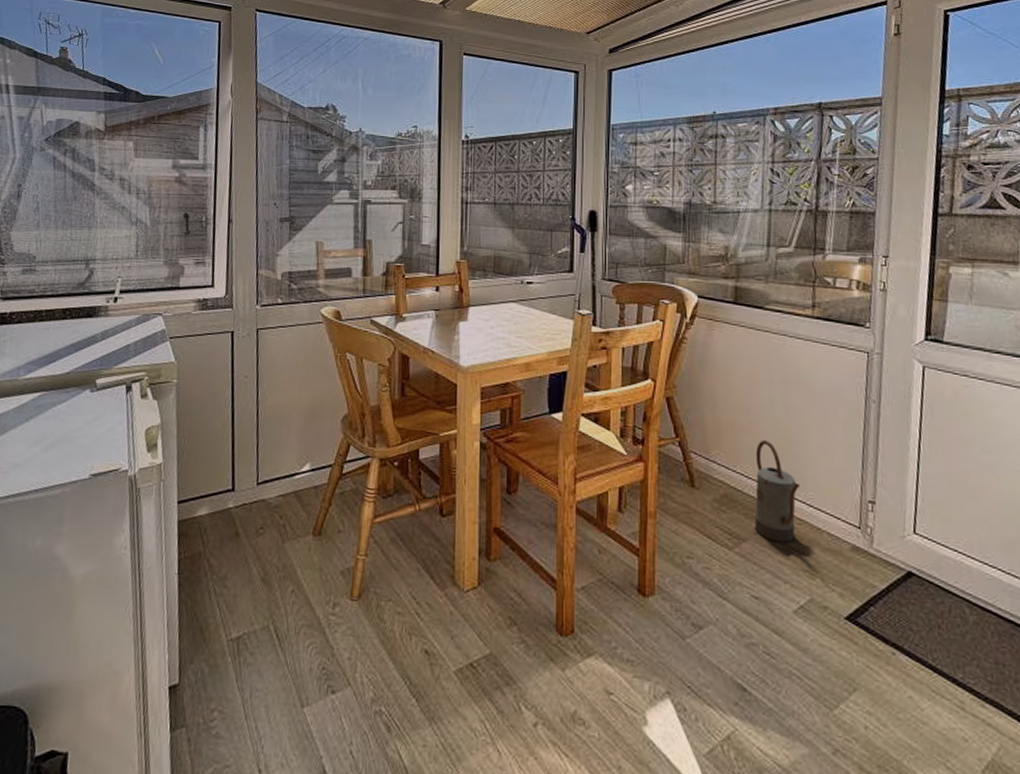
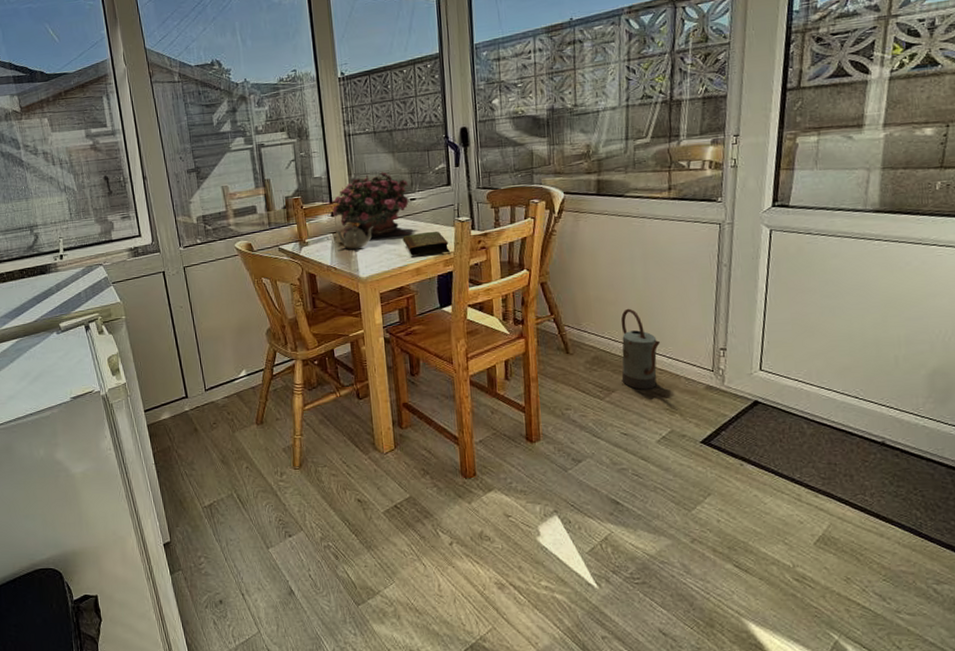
teapot: none [437,303,482,333] -> present [335,224,373,250]
potted flower: none [438,248,527,322] -> present [333,172,412,238]
book: none [513,321,566,349] -> present [402,231,450,256]

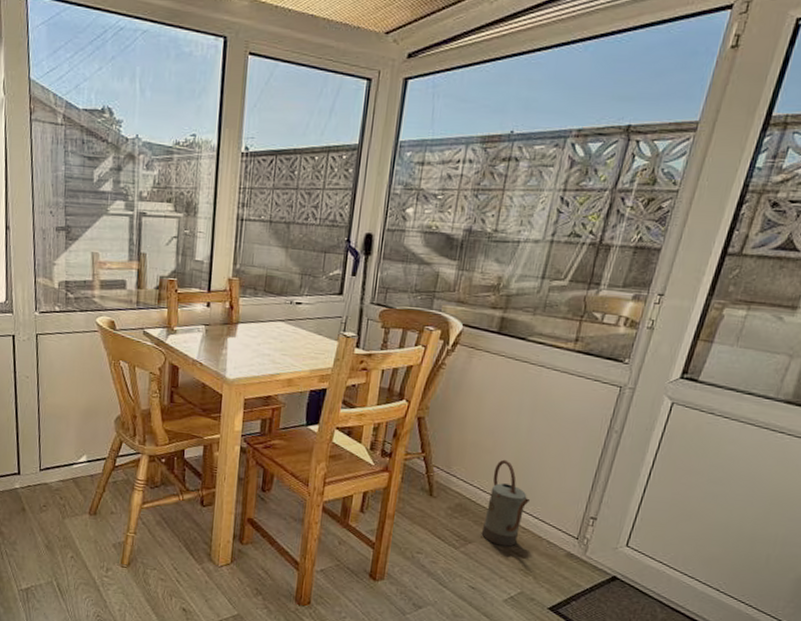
potted flower: present [333,172,412,238] -> none [209,267,298,341]
teapot: present [335,224,373,250] -> none [207,319,250,348]
book: present [402,231,450,256] -> none [279,340,329,368]

